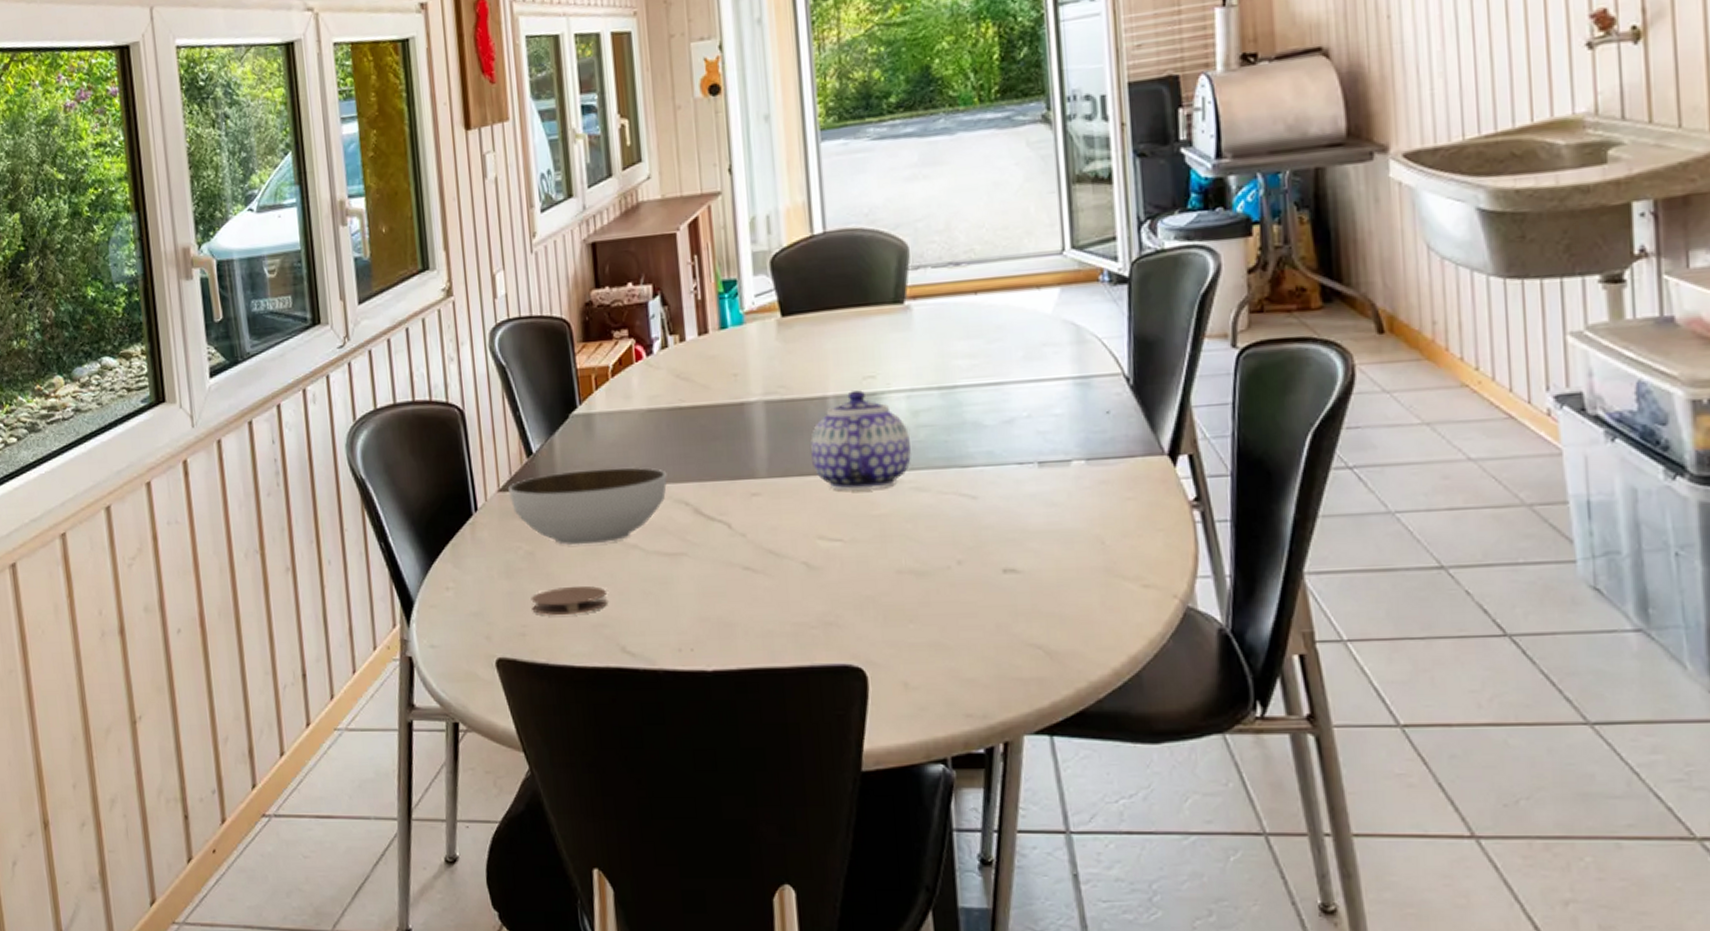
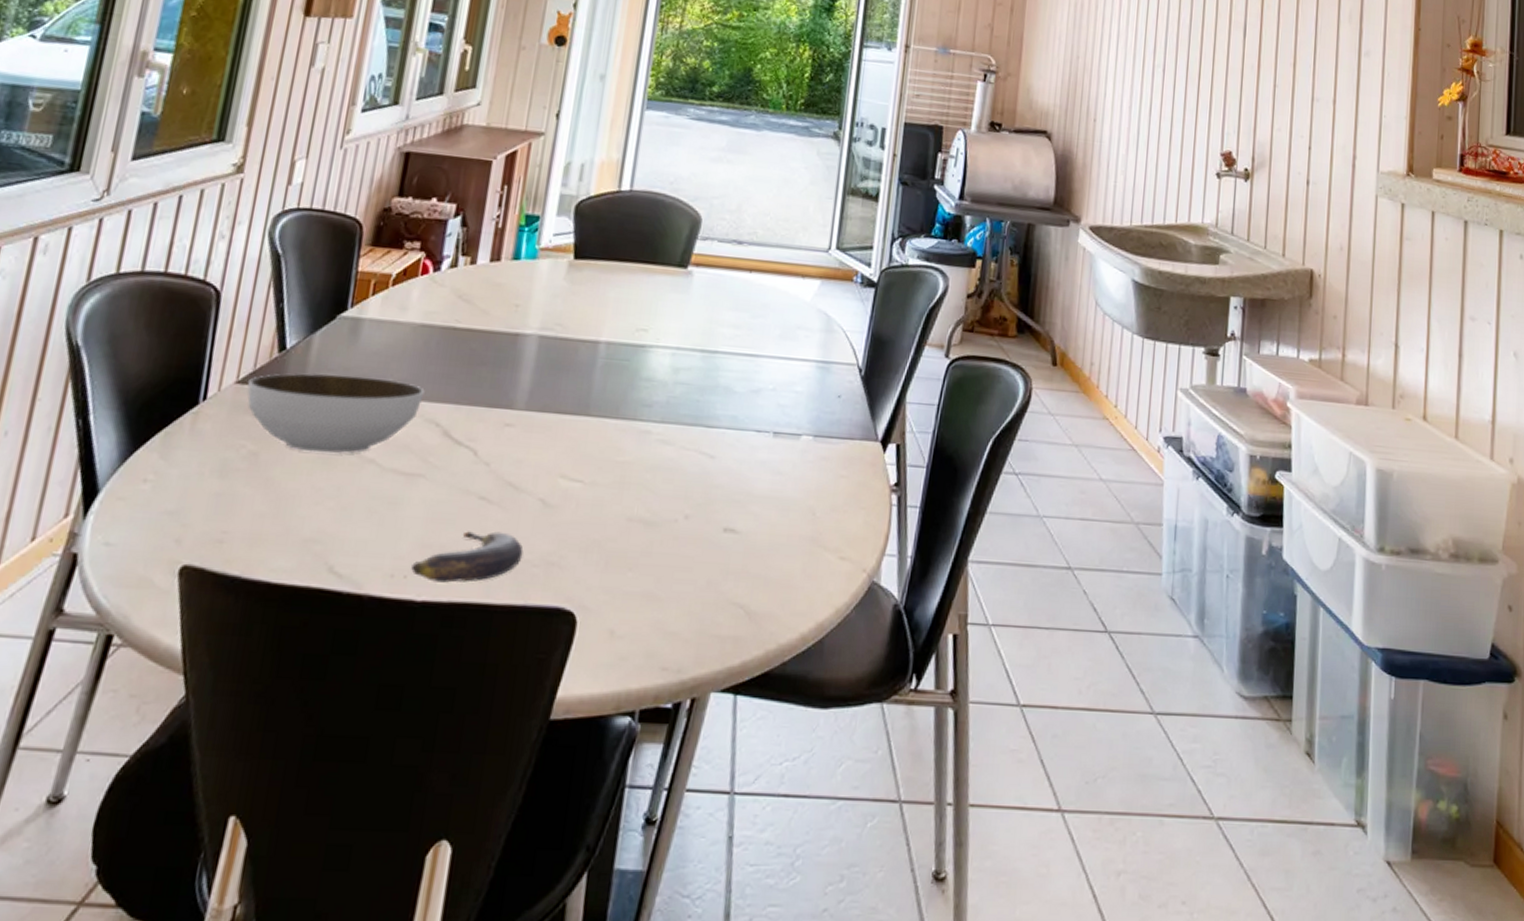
coaster: present [531,586,608,616] -> none [238,495,329,526]
banana: none [695,598,799,652] -> present [411,531,524,583]
teapot: present [810,390,911,492] -> none [571,340,667,437]

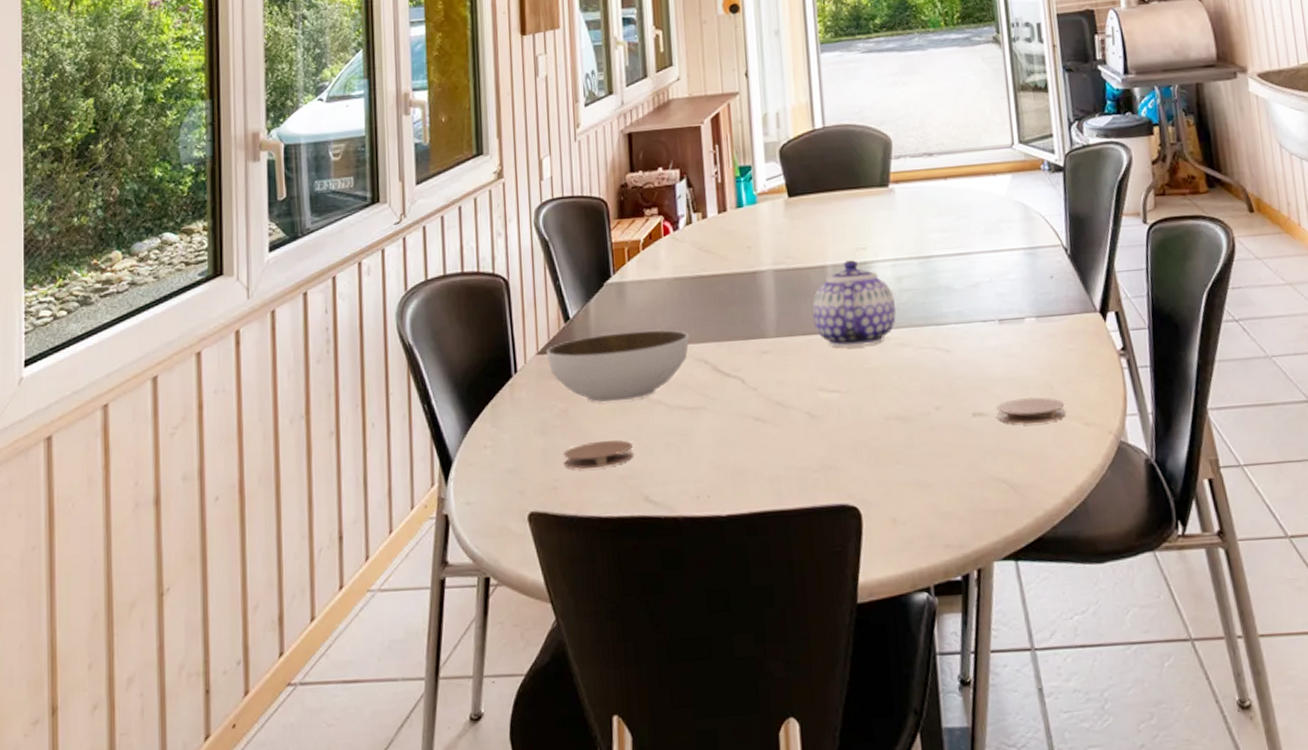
coaster: none [238,495,329,526] -> present [563,440,634,470]
banana: present [411,531,524,583] -> none [712,446,803,498]
teapot: none [571,340,667,437] -> present [812,260,896,348]
coaster: none [749,520,824,550] -> present [995,397,1066,424]

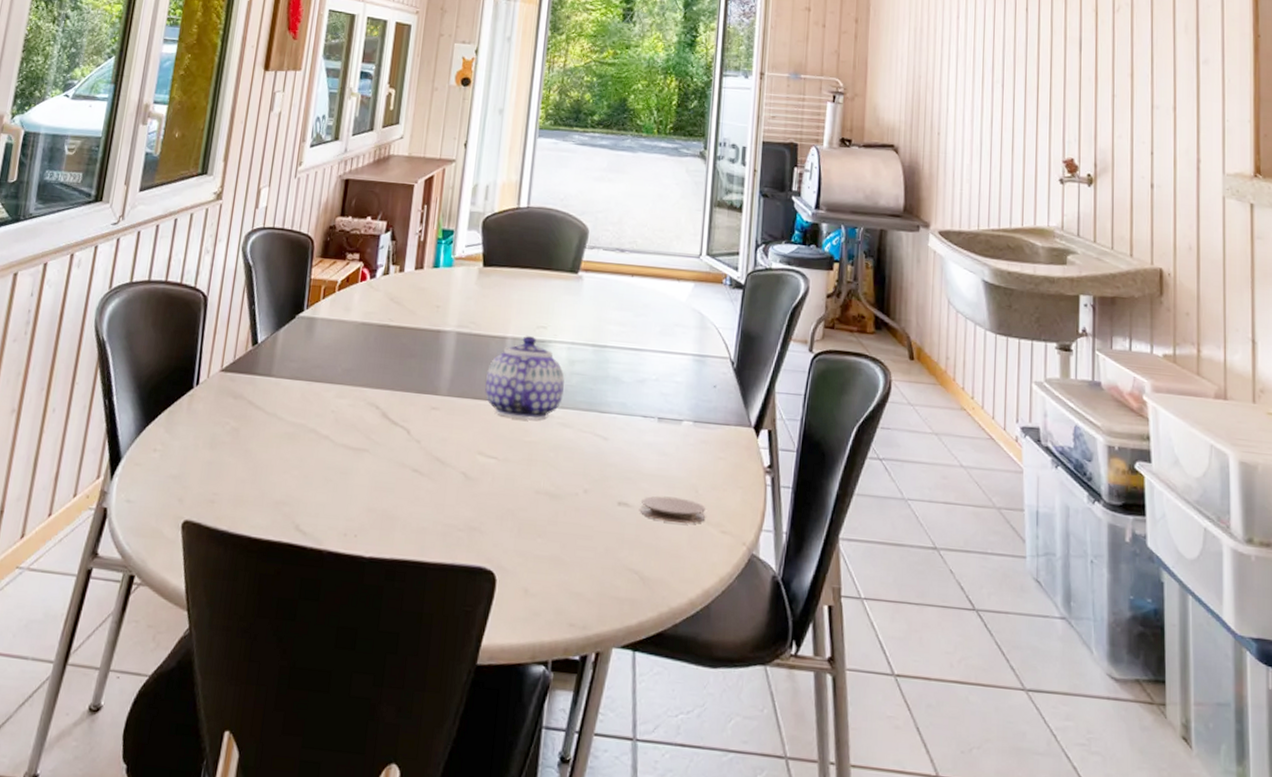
soup bowl: present [546,330,690,403] -> none [229,363,366,431]
coaster: present [563,440,634,470] -> none [225,464,295,490]

